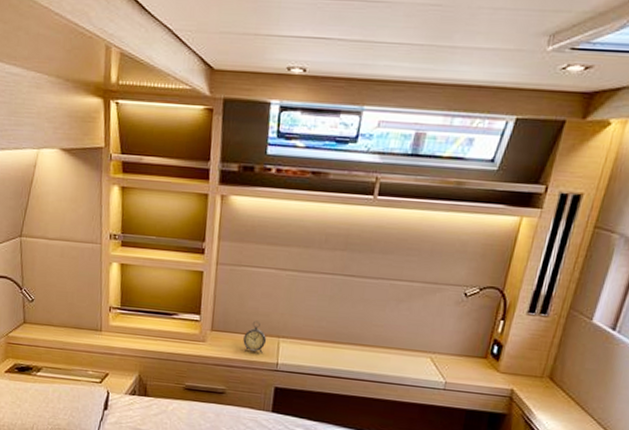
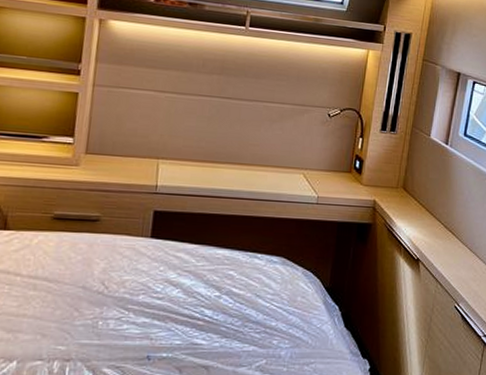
alarm clock: present [243,320,267,353] -> none [120,142,146,176]

